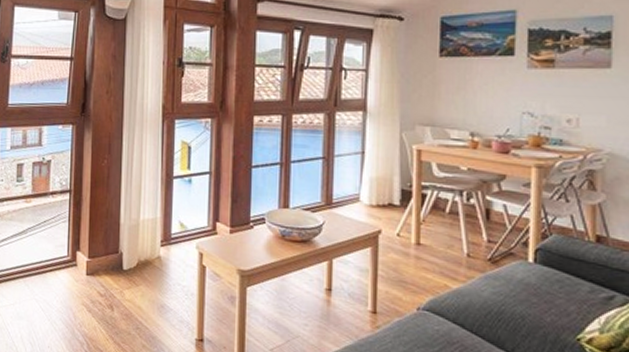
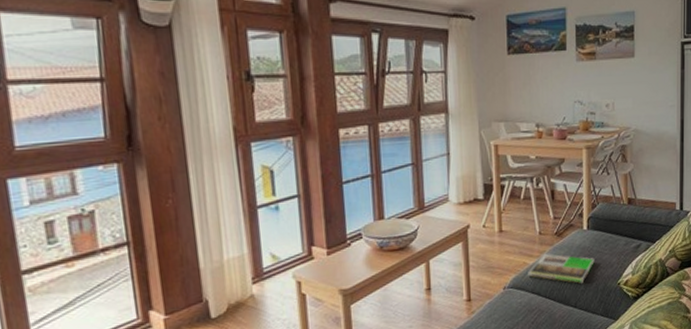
magazine: none [449,279,543,327] -> present [528,253,595,284]

